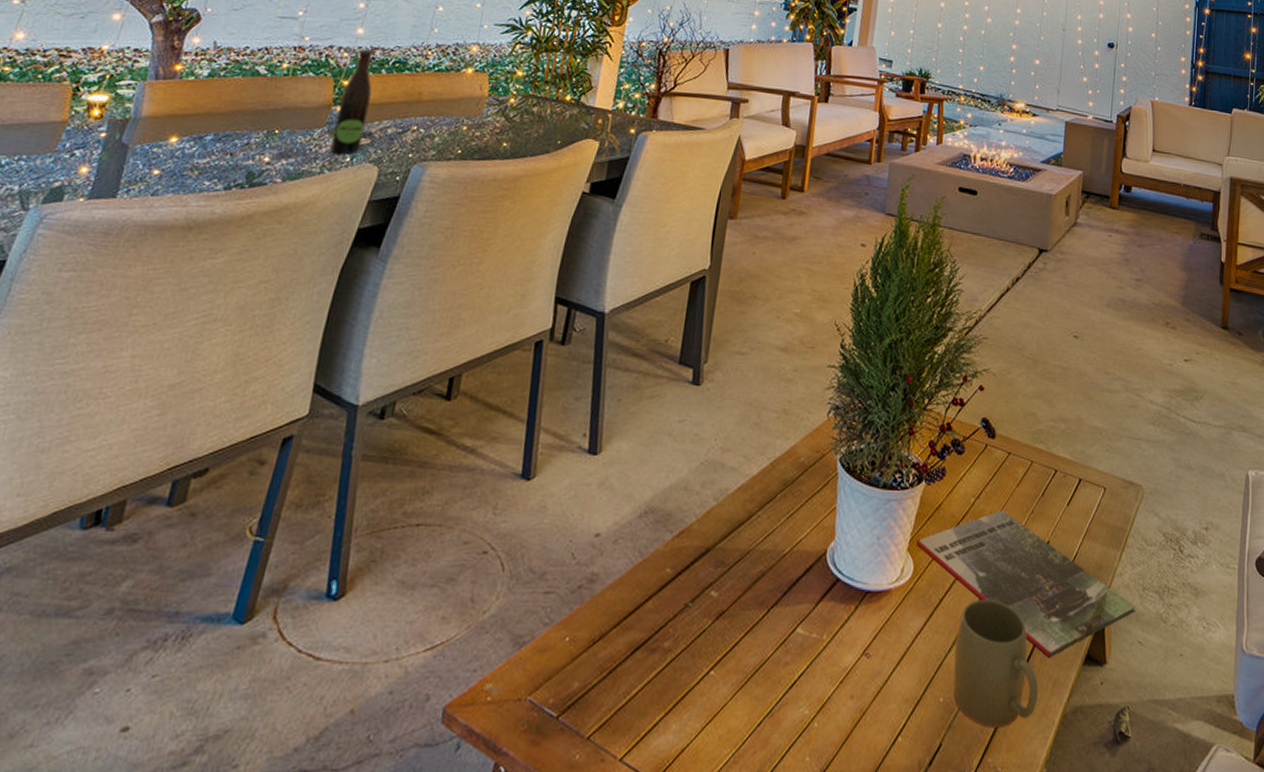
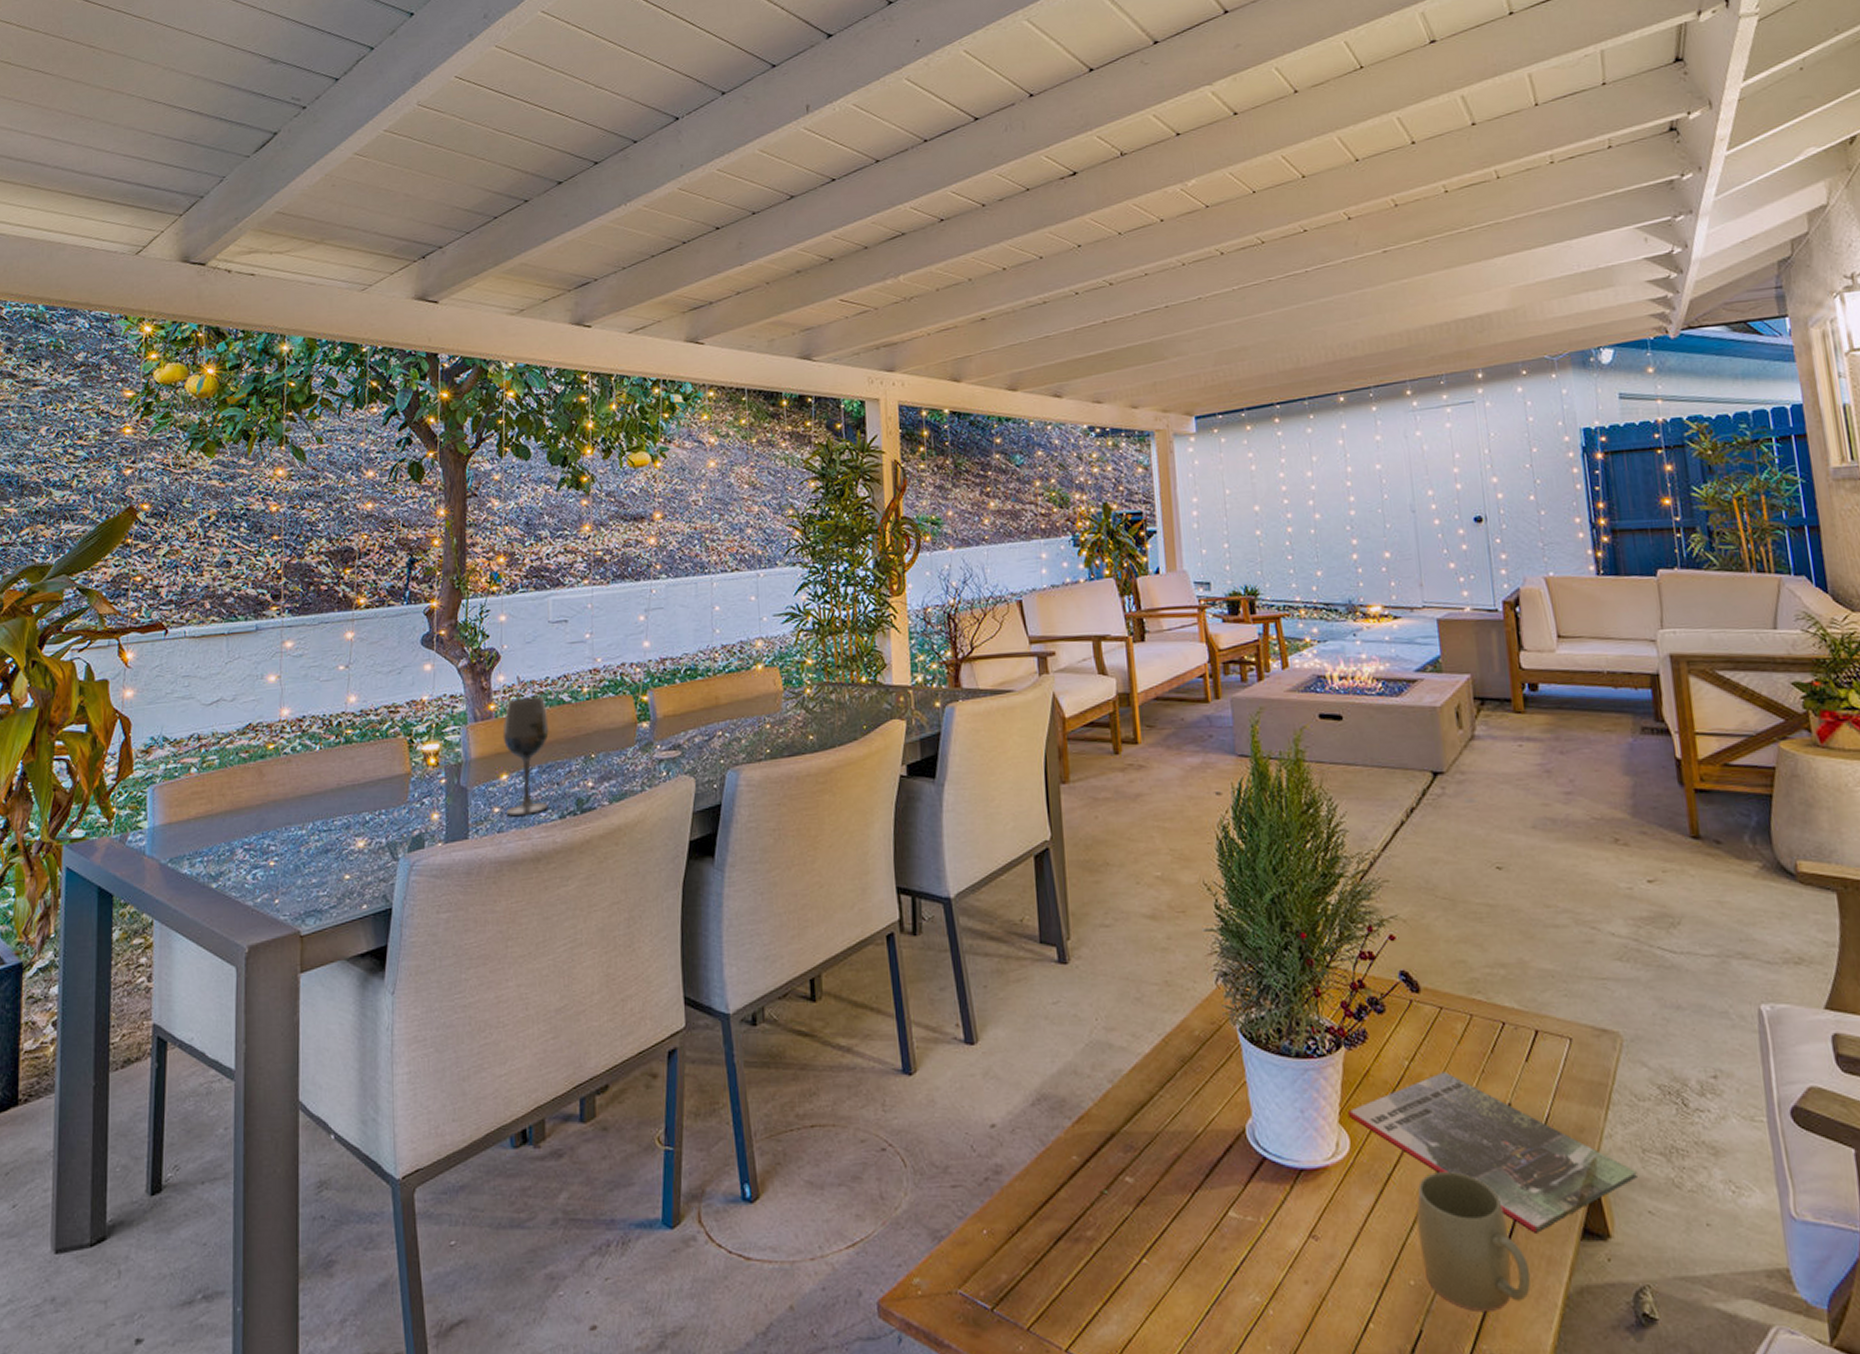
wine glass: none [166,62,239,182] -> present [502,696,549,817]
bottle: present [330,48,375,154] -> none [643,661,674,769]

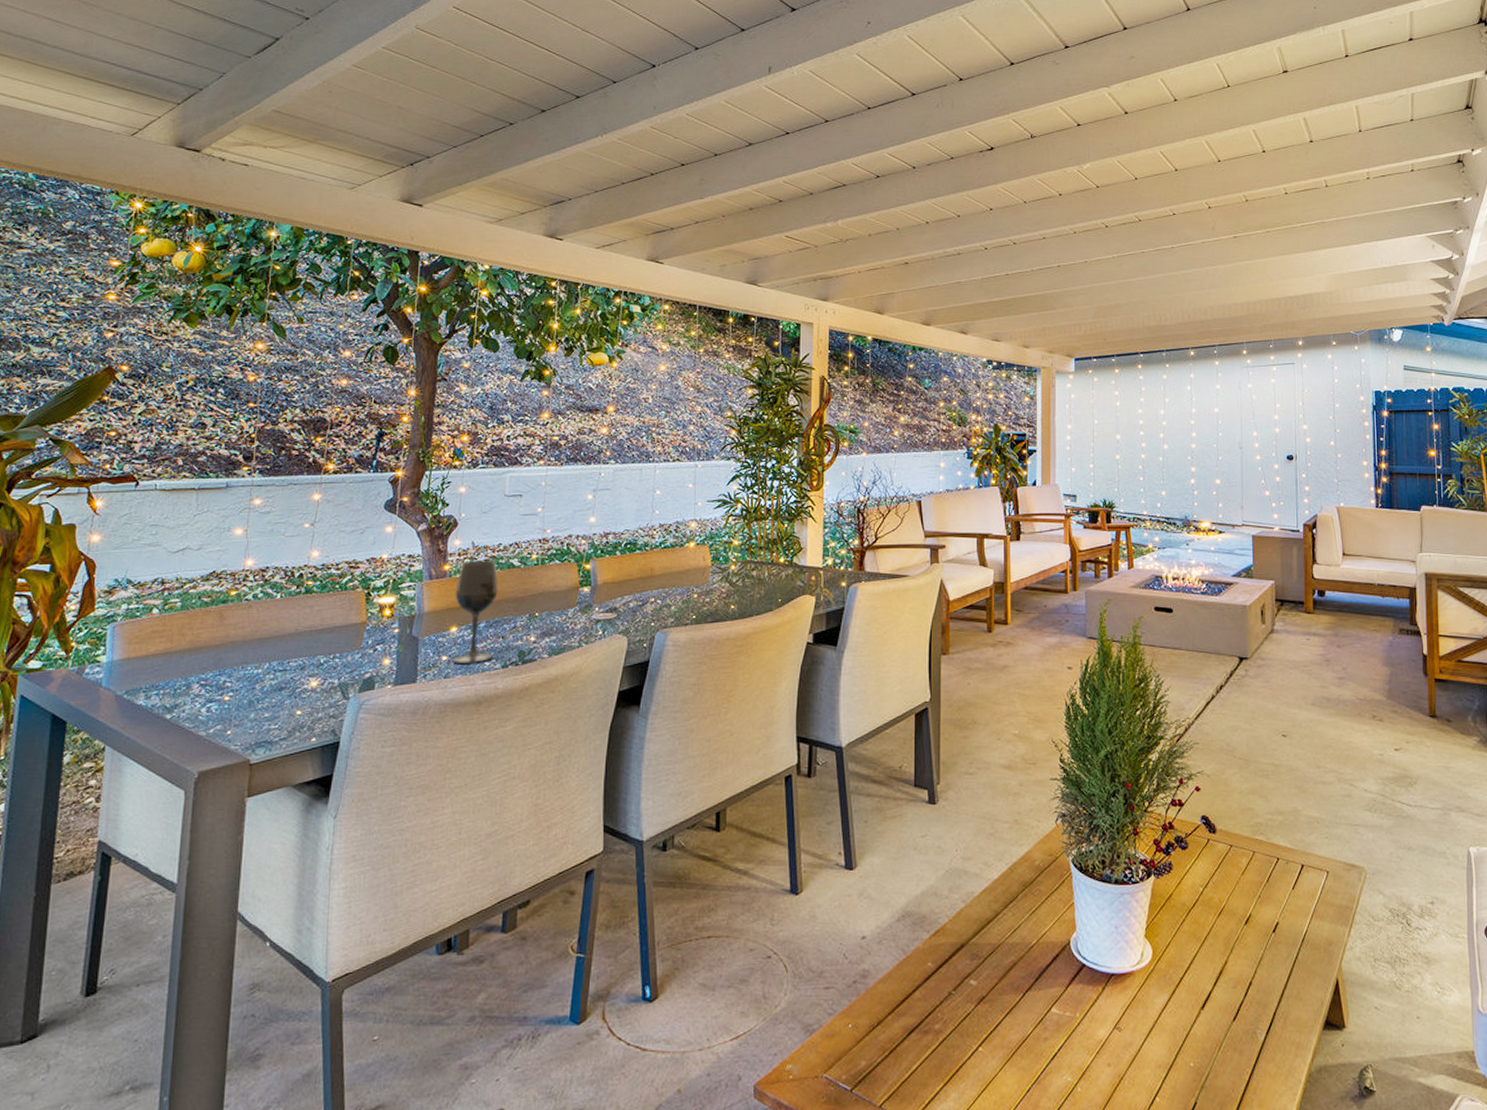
magazine: present [1347,1071,1638,1233] -> none [1152,896,1369,1025]
mug: present [1416,1172,1531,1313] -> none [1199,976,1283,1088]

